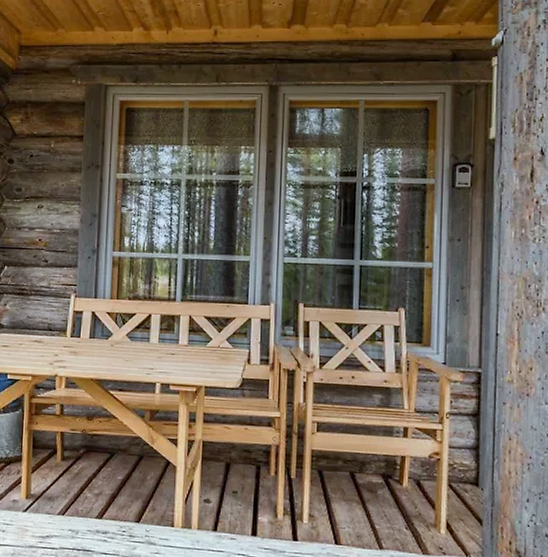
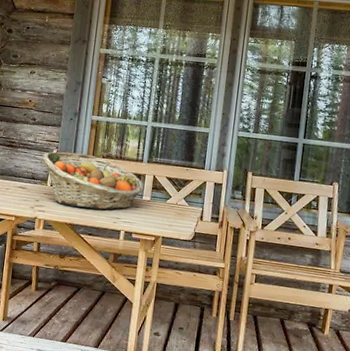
fruit basket: none [58,296,180,360] -> present [42,151,144,210]

